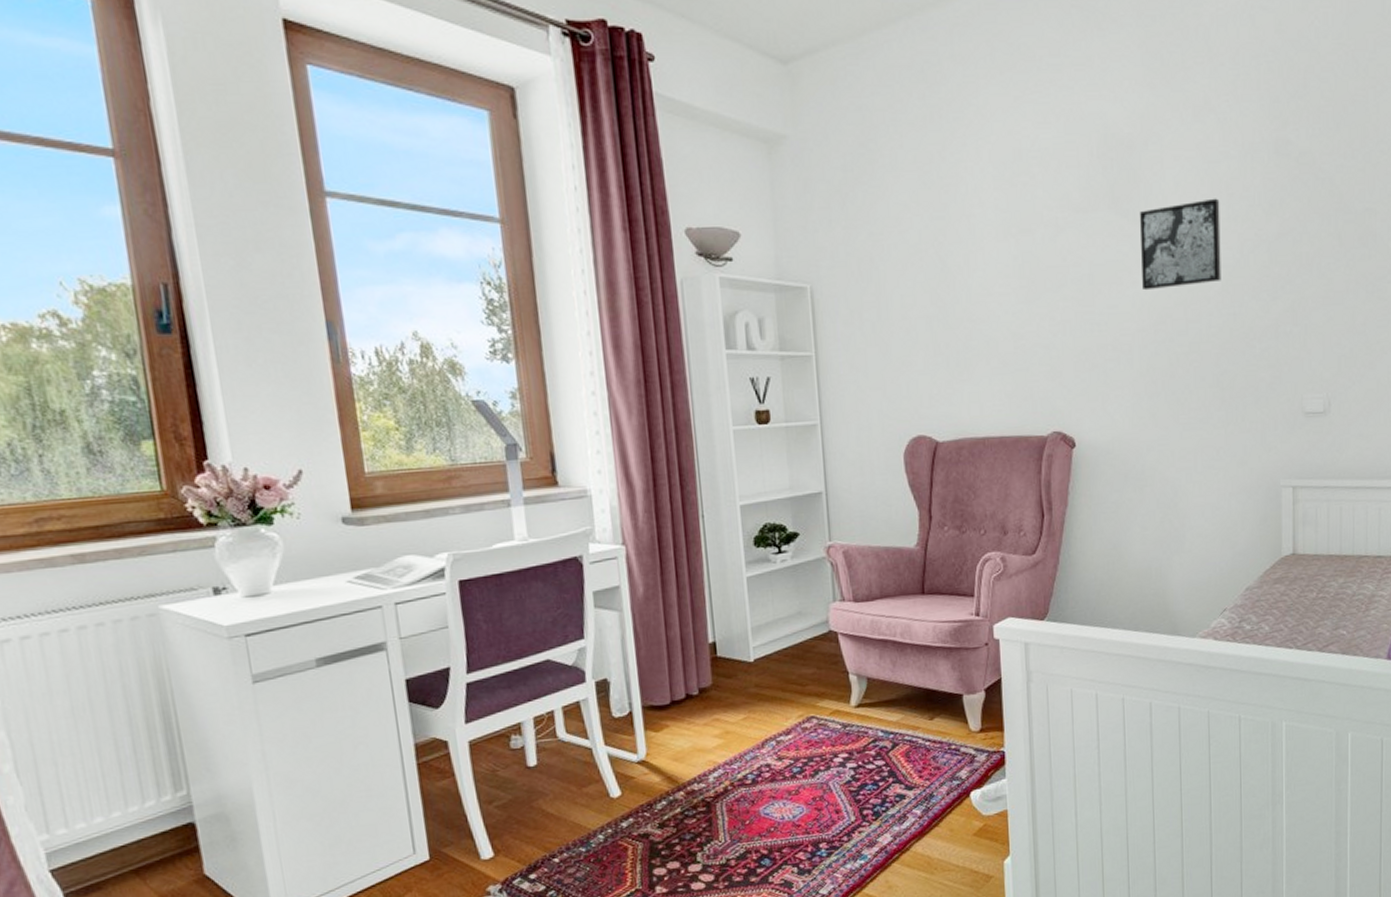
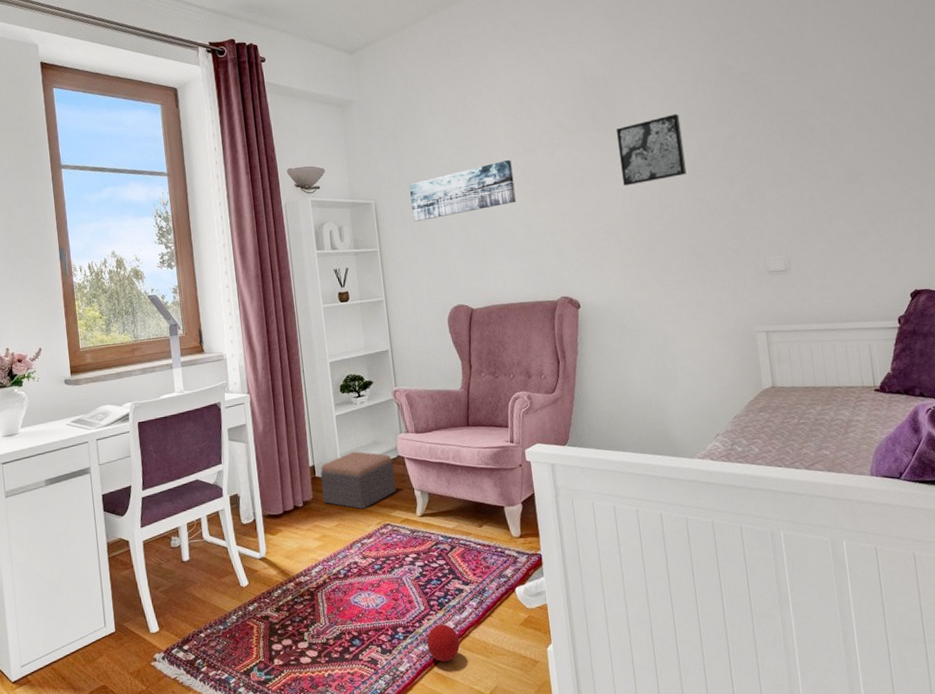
footstool: none [723,624,825,699] -> present [320,451,396,510]
ball: none [856,837,898,882] -> present [426,624,460,662]
wall art: none [860,241,1004,319] -> present [409,159,516,222]

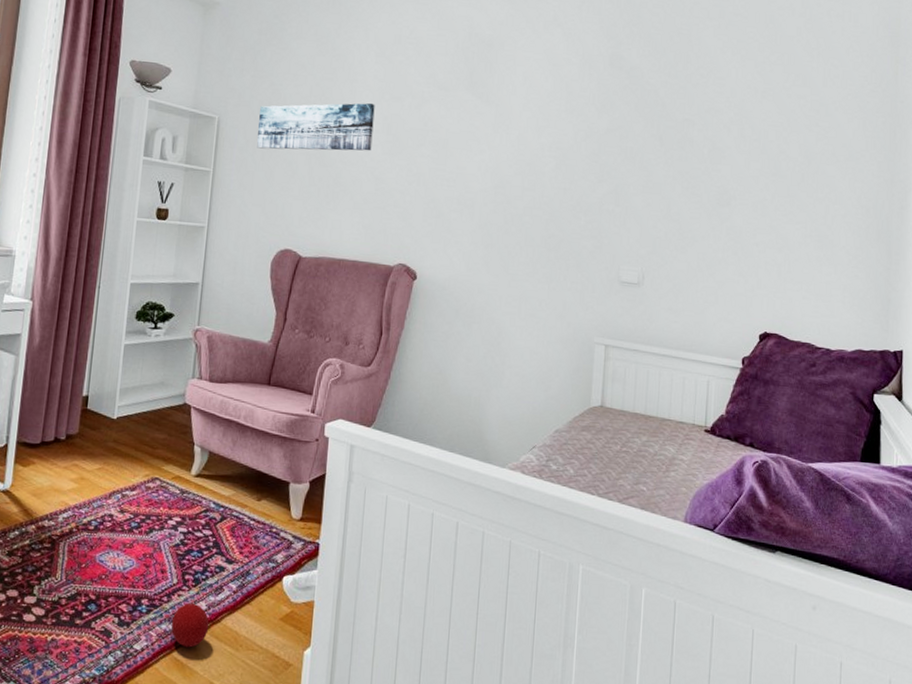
footstool: present [320,451,396,510] -> none [89,388,177,457]
wall art: present [616,113,687,186] -> none [488,93,560,161]

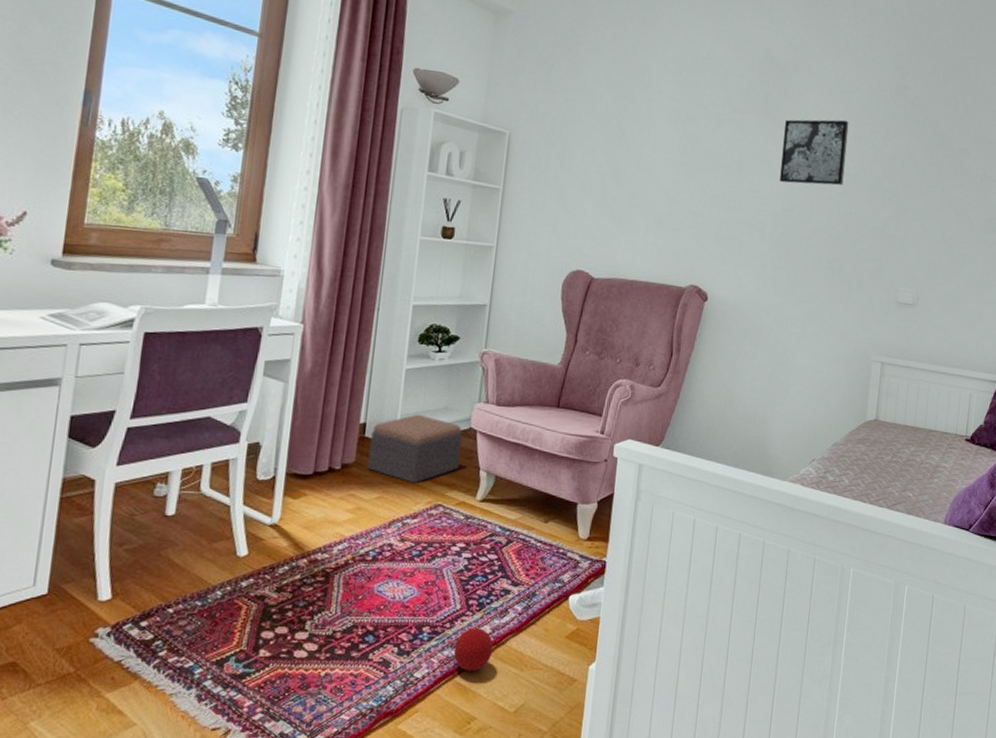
footstool: none [89,388,177,457] -> present [367,414,462,484]
wall art: present [257,102,375,151] -> none [549,122,671,172]
wall art: none [488,93,560,161] -> present [780,119,849,186]

